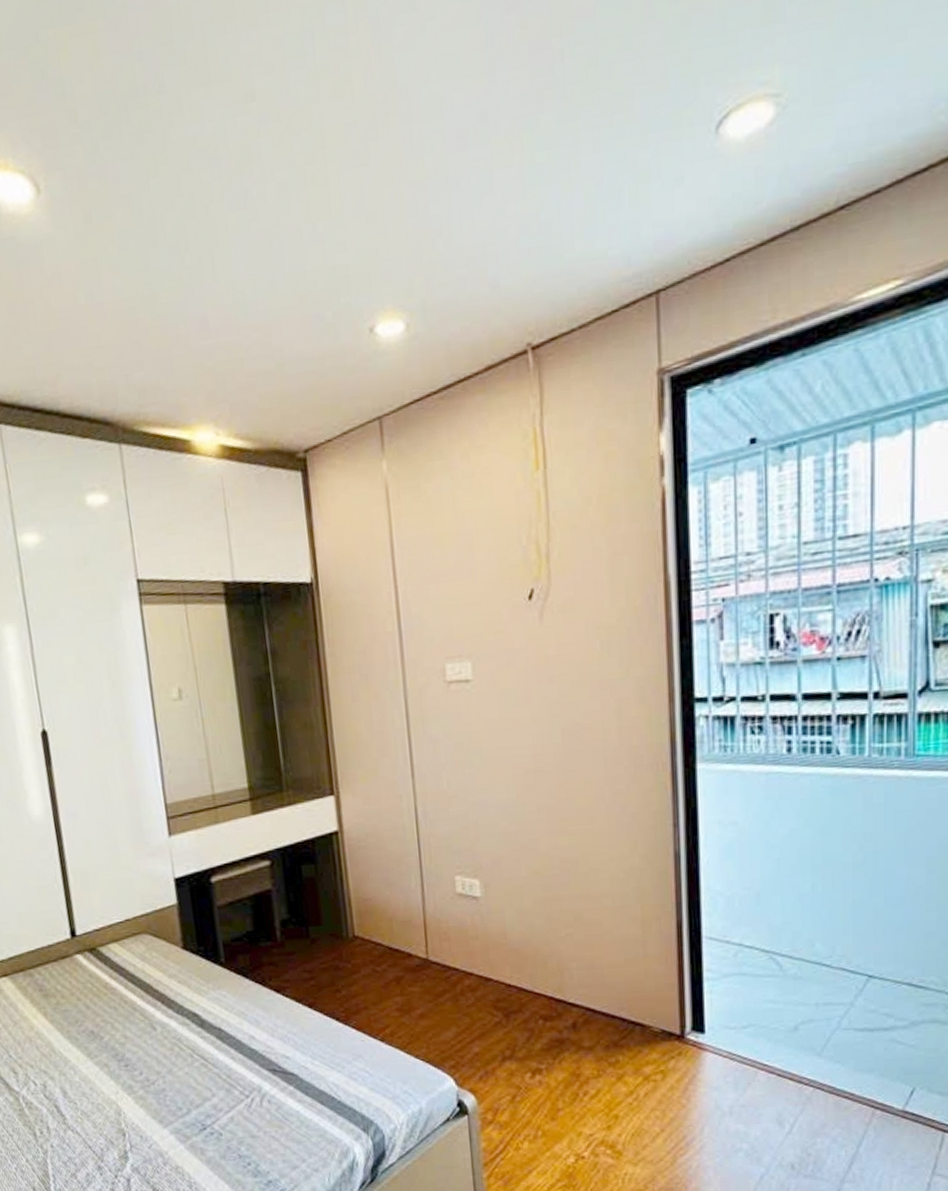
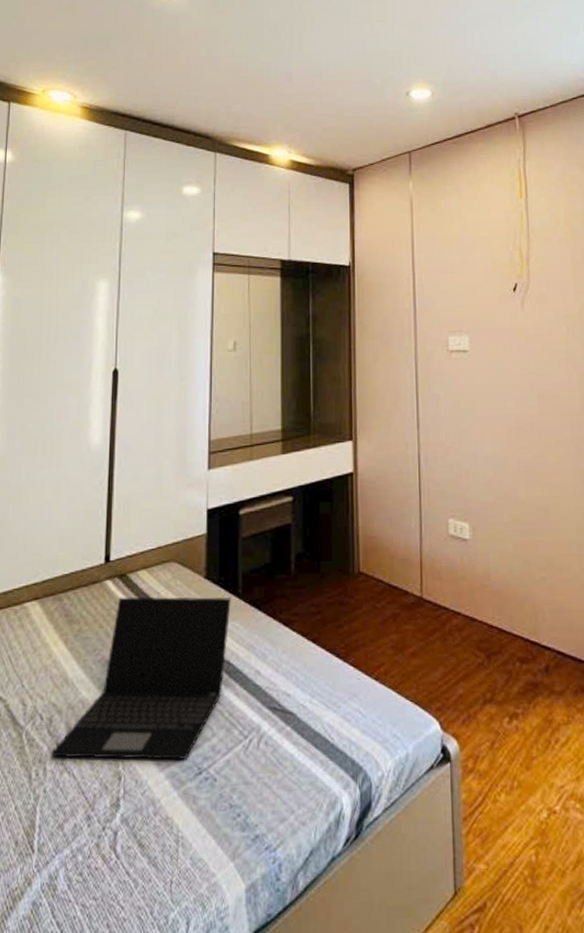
laptop: none [51,966,217,1118] -> present [51,596,231,761]

